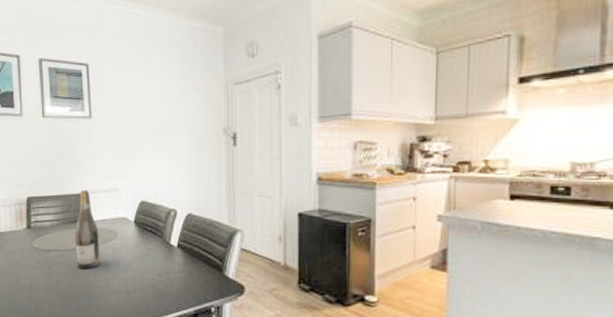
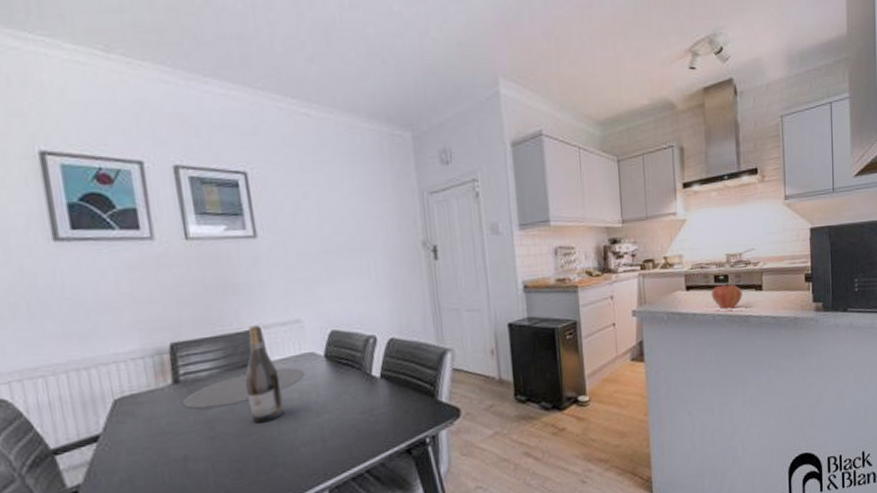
fruit: none [544,194,591,228] -> present [711,281,743,310]

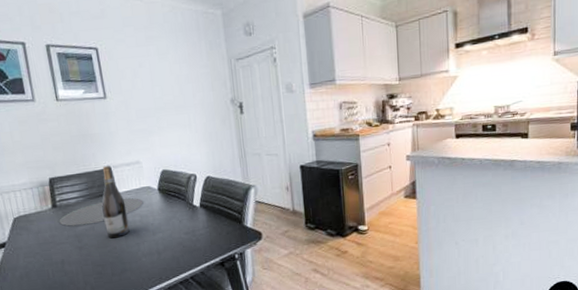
fruit: present [711,281,743,310] -> none [479,130,510,155]

